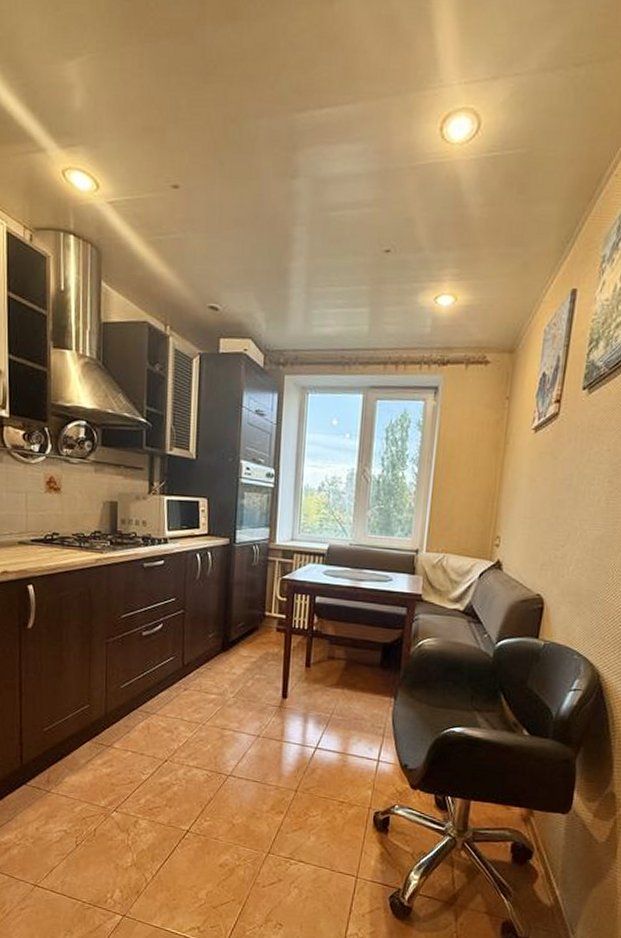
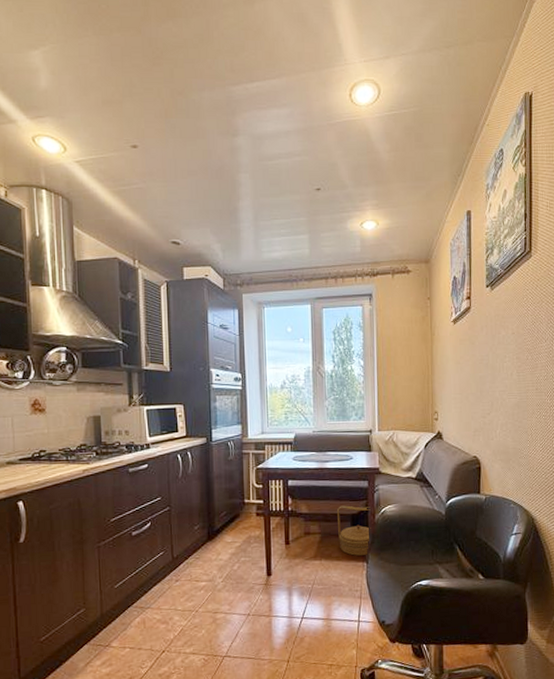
basket: none [365,632,406,690] -> present [337,505,371,556]

